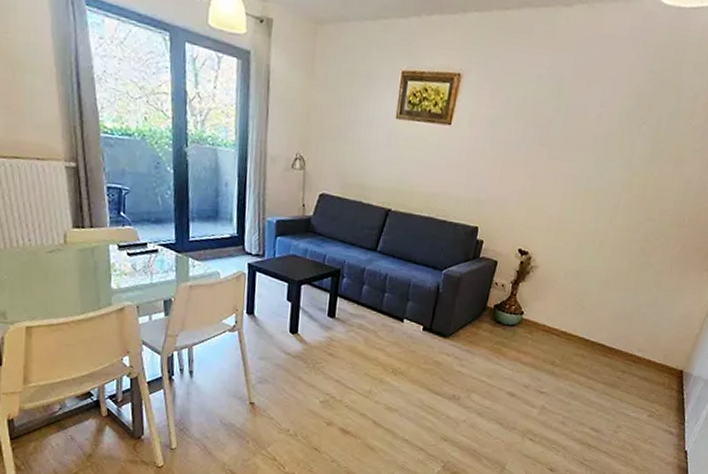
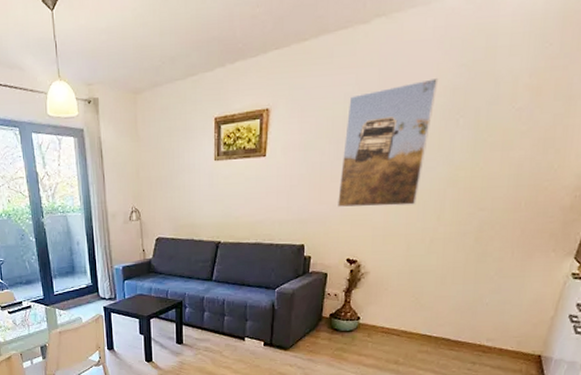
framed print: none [517,78,629,204] -> present [338,77,439,208]

